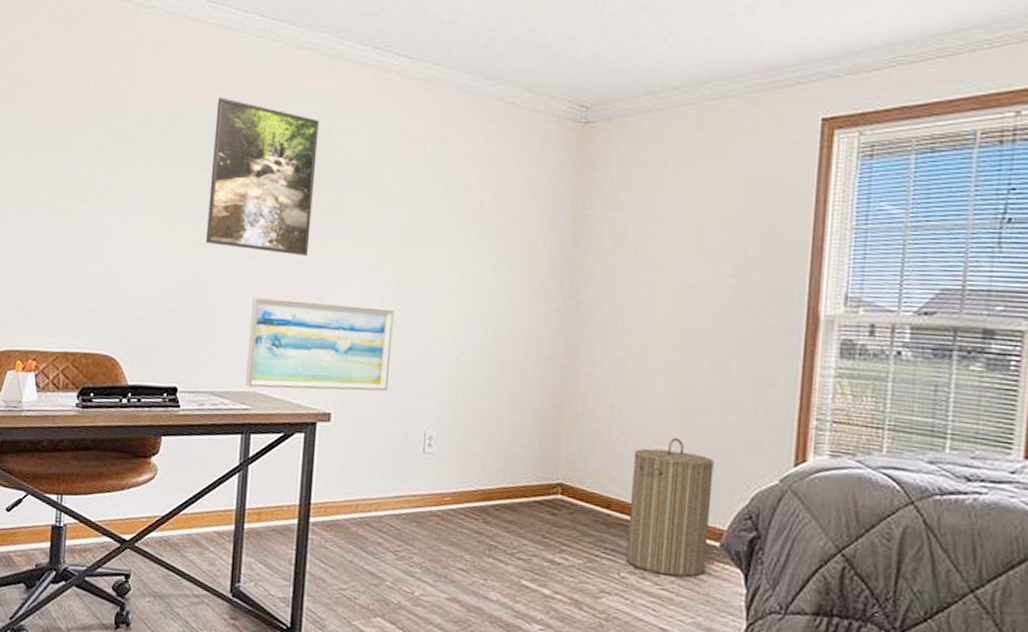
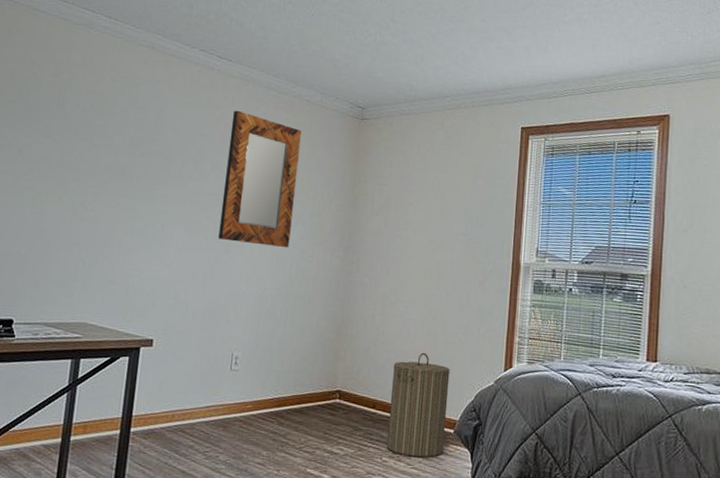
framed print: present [205,97,319,257] -> none [46,78,153,211]
wall art: present [246,298,394,392] -> none [78,244,210,321]
home mirror: none [403,122,505,300] -> present [218,110,301,248]

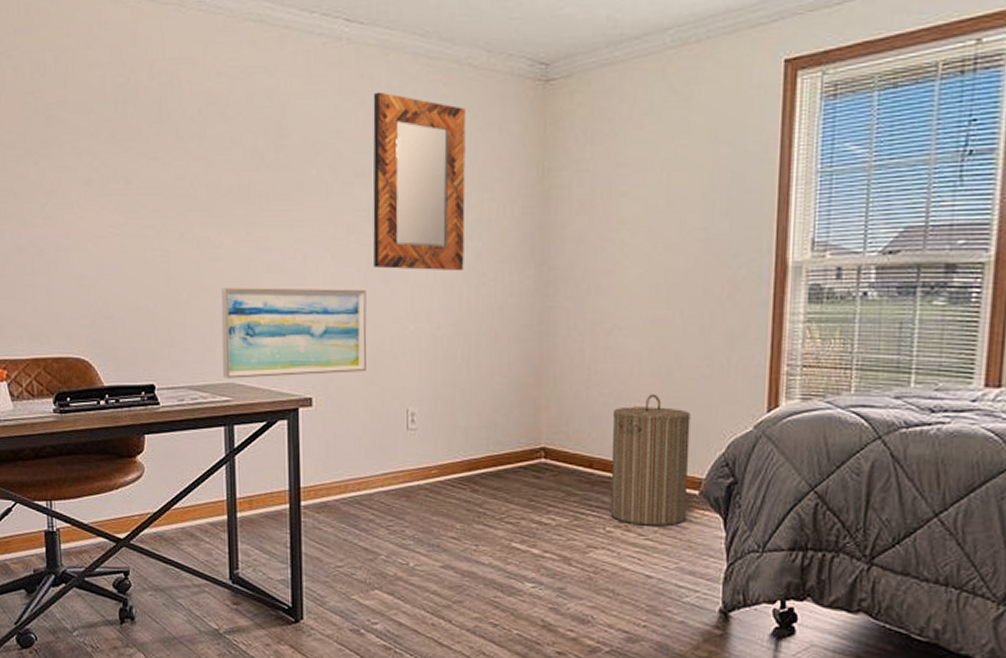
wall art: none [78,244,210,321] -> present [221,288,367,378]

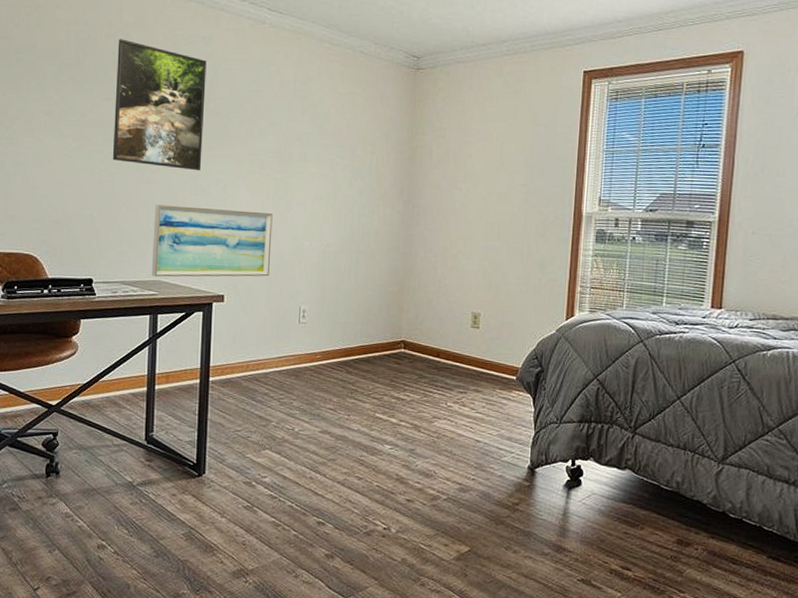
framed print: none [162,79,274,242] -> present [112,39,207,171]
home mirror: present [373,91,465,272] -> none [280,65,356,204]
laundry hamper: present [610,394,691,527] -> none [451,303,512,403]

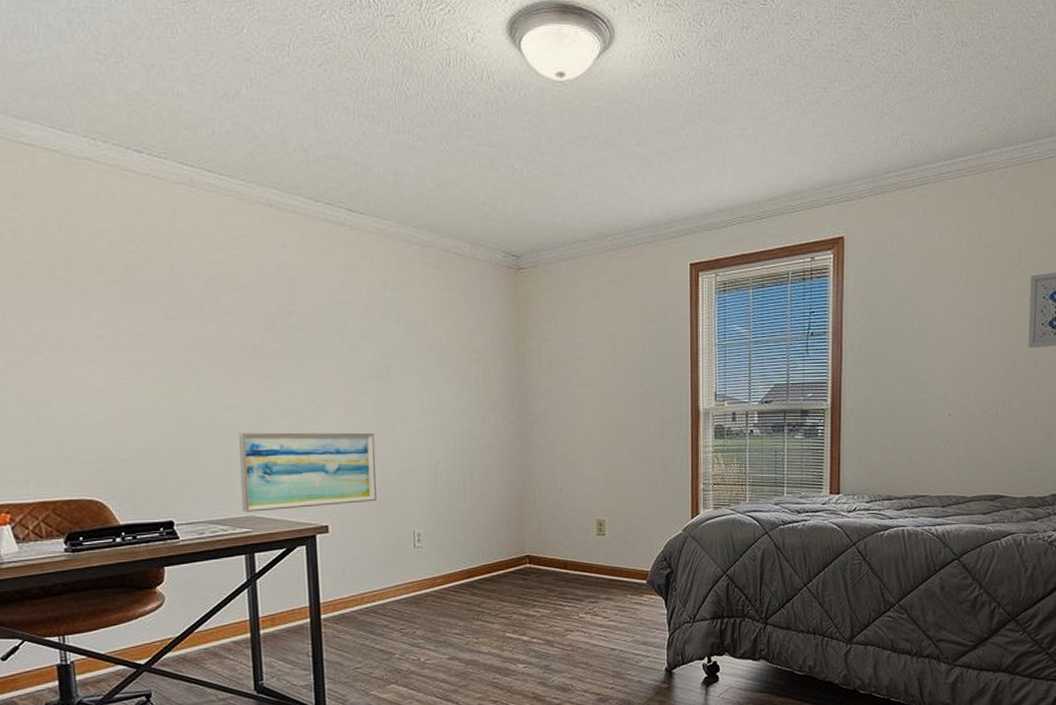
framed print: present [112,39,207,171] -> none [174,249,288,393]

